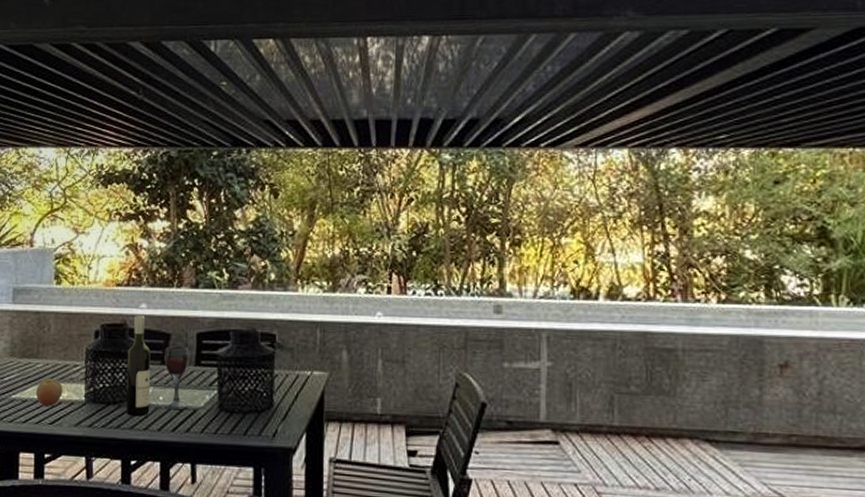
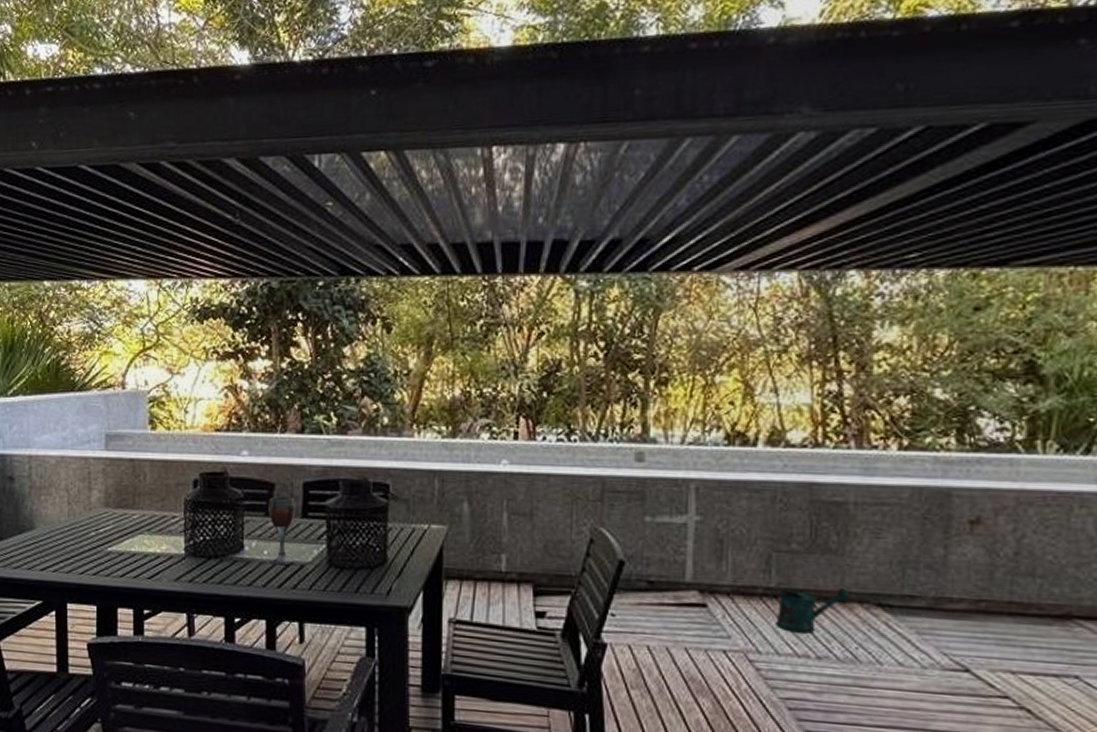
fruit: present [36,377,63,406] -> none [133,529,161,560]
bottle: present [126,314,151,417] -> none [228,462,254,572]
watering can: none [613,421,683,467] -> present [769,582,852,634]

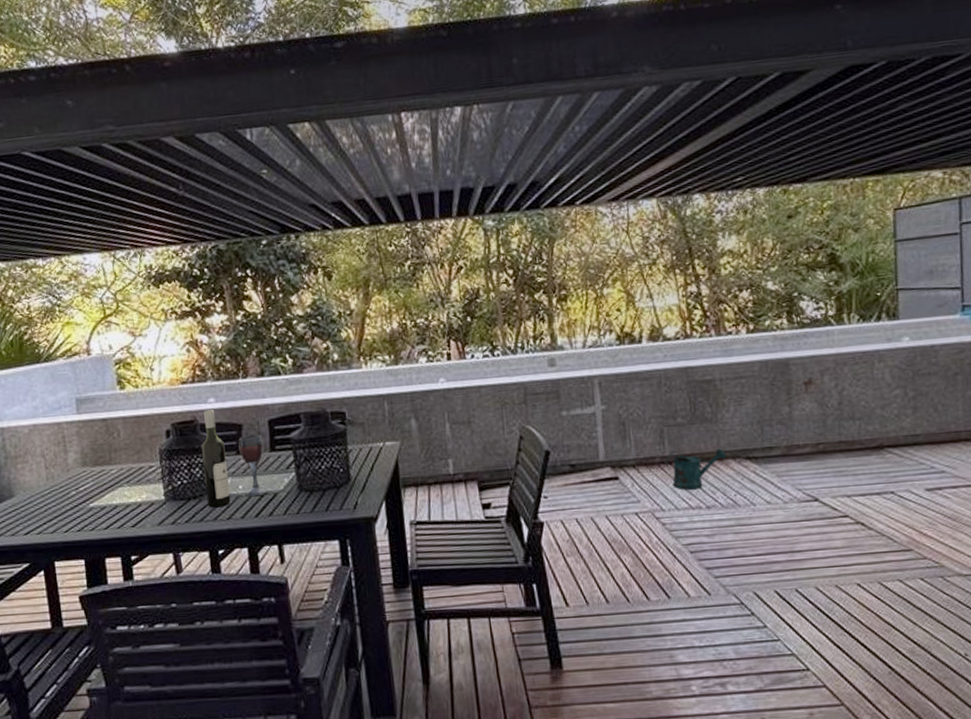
bottle: none [228,462,254,572] -> present [201,409,231,508]

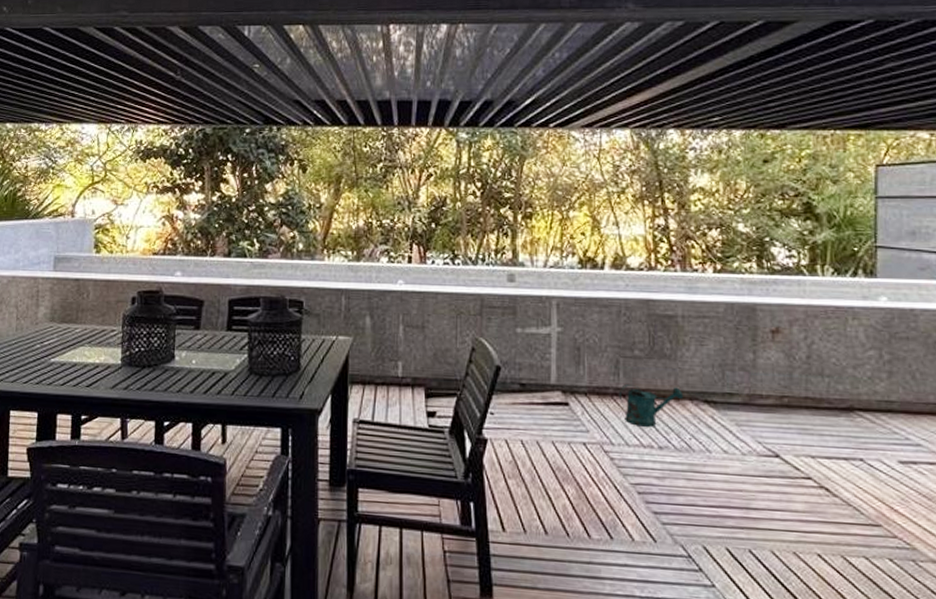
bottle: present [201,409,231,508] -> none [160,282,185,379]
cup: present [238,434,269,497] -> none [197,312,221,373]

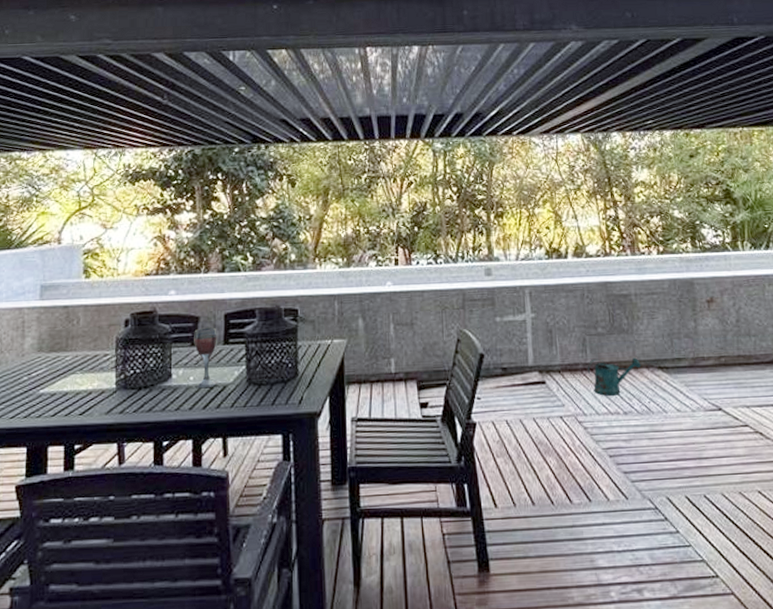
cup: none [197,312,221,373] -> present [194,327,218,389]

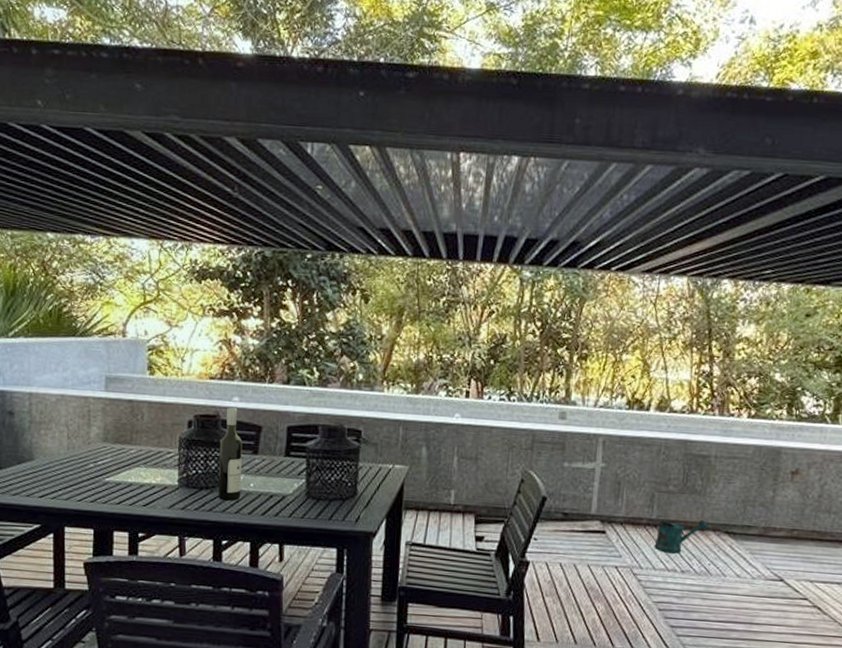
bottle: none [157,301,181,398] -> present [218,407,243,501]
cup: present [194,327,218,389] -> none [255,437,279,496]

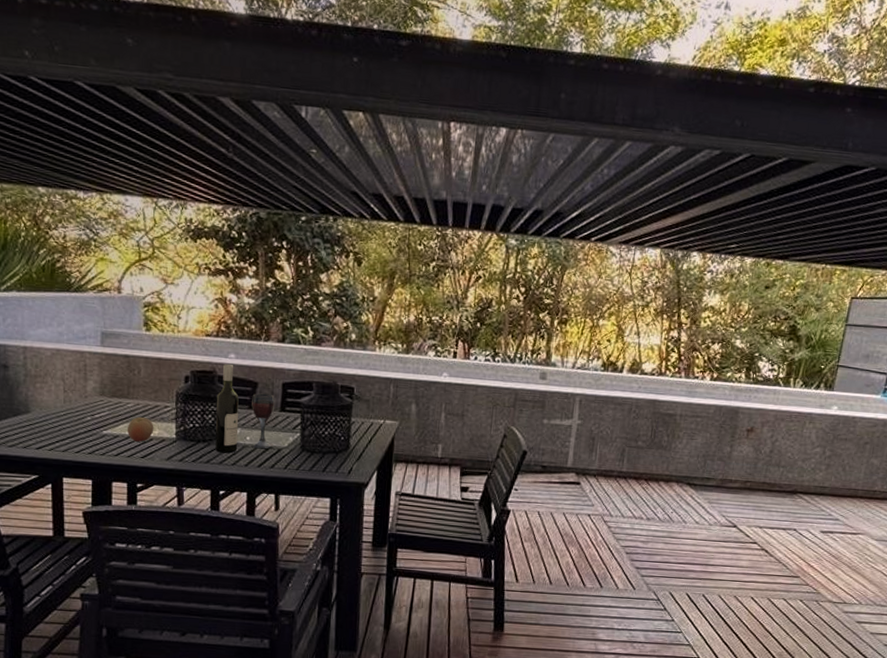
fruit: none [130,463,157,490] -> present [128,416,154,442]
cup: none [255,437,279,496] -> present [251,393,275,449]
watering can: present [651,515,708,554] -> none [621,468,672,503]

